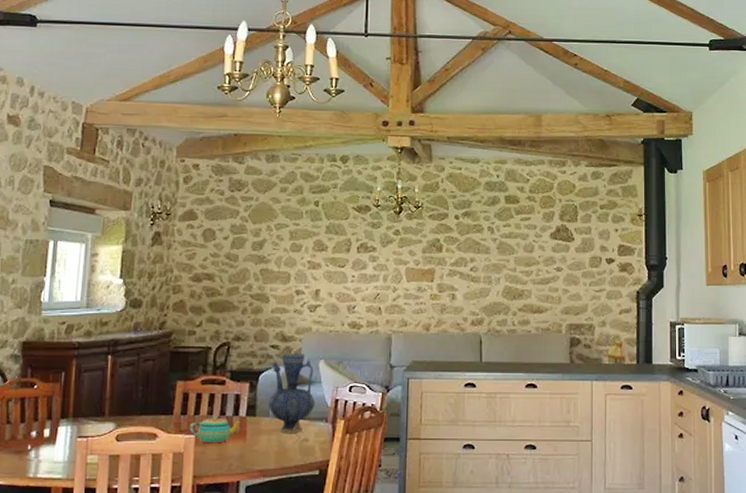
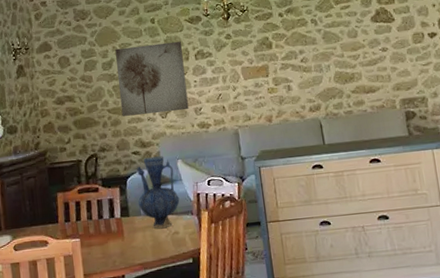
teapot: present [189,415,243,442] -> none [73,218,119,244]
wall art: none [265,228,344,306] -> present [115,41,189,117]

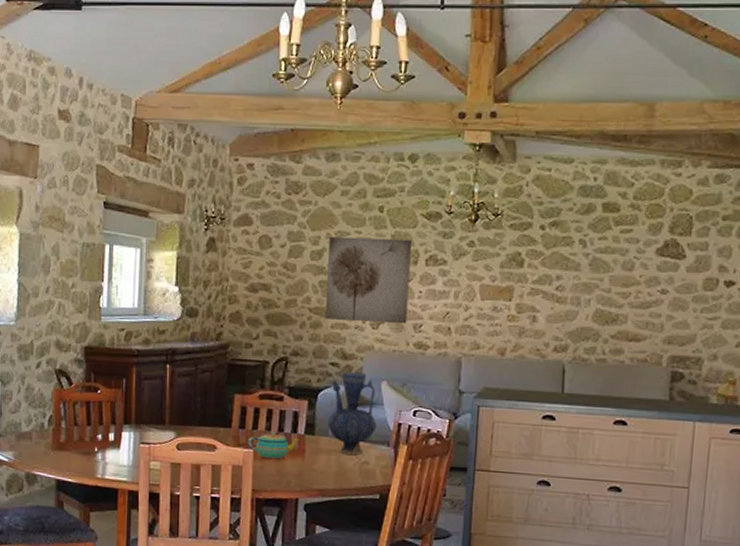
teapot: none [73,218,119,244] -> present [247,430,302,459]

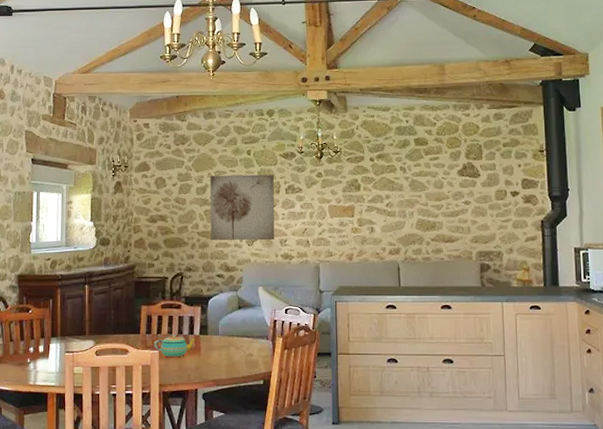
vase: present [327,372,377,456] -> none [217,281,257,350]

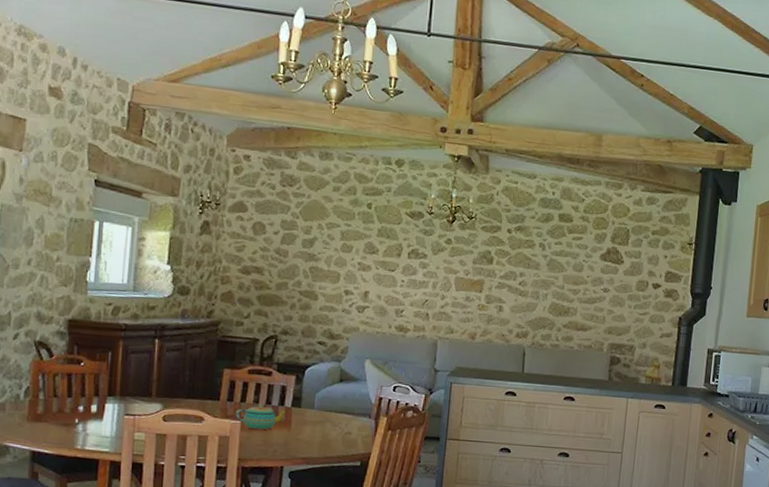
wall art: present [210,174,275,241] -> none [314,227,396,309]

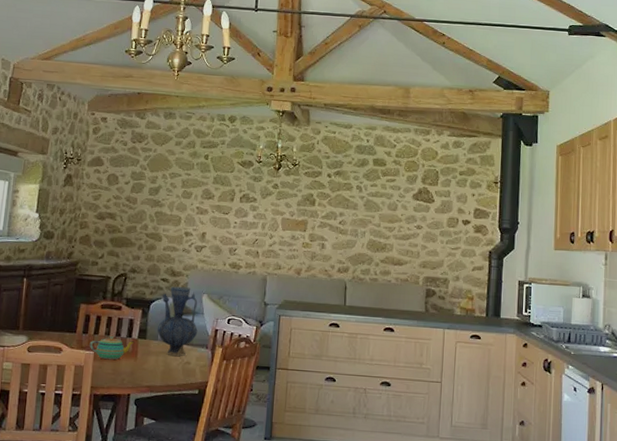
vase: none [313,350,360,427] -> present [157,286,198,357]

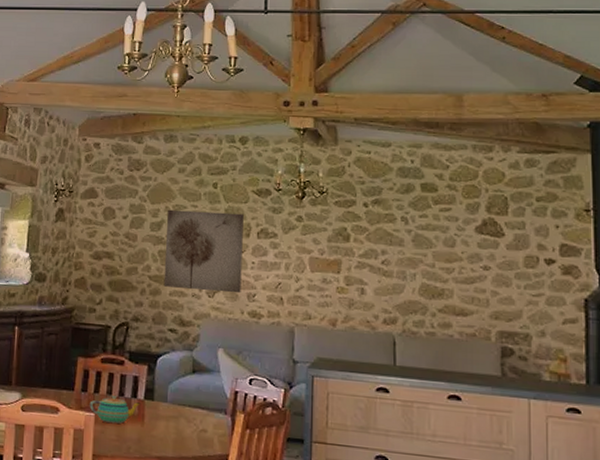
vase: present [157,286,198,357] -> none [165,338,214,423]
wall art: none [158,177,229,248] -> present [163,209,244,294]

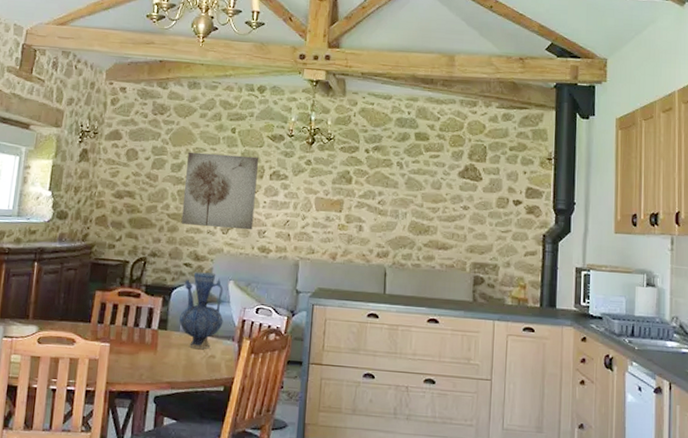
teapot: present [89,394,142,424] -> none [105,325,155,352]
vase: none [165,338,214,423] -> present [178,272,224,350]

